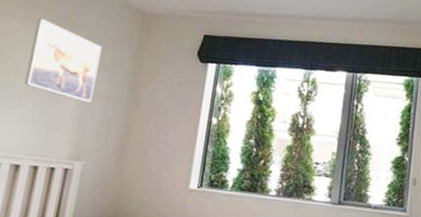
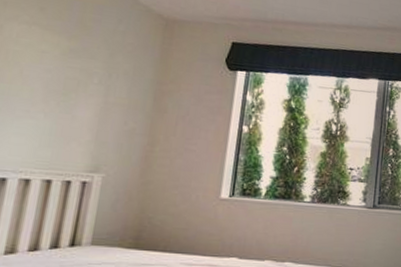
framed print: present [24,18,102,102] -> none [32,23,121,112]

